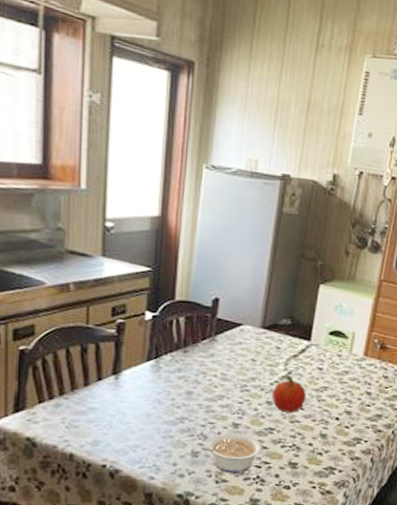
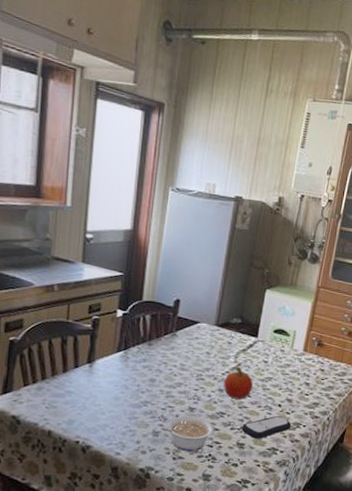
remote control: none [294,431,351,458] -> present [242,416,292,439]

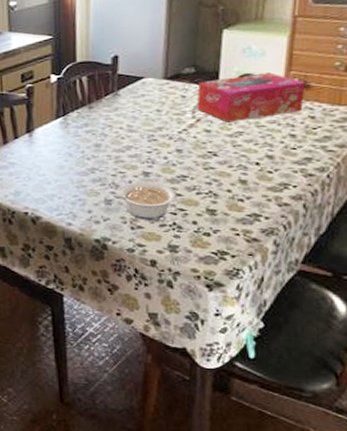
fruit: present [224,366,253,400] -> none [182,122,219,160]
tissue box: none [239,330,320,369] -> present [196,72,305,123]
remote control: present [242,416,292,439] -> none [210,176,277,204]

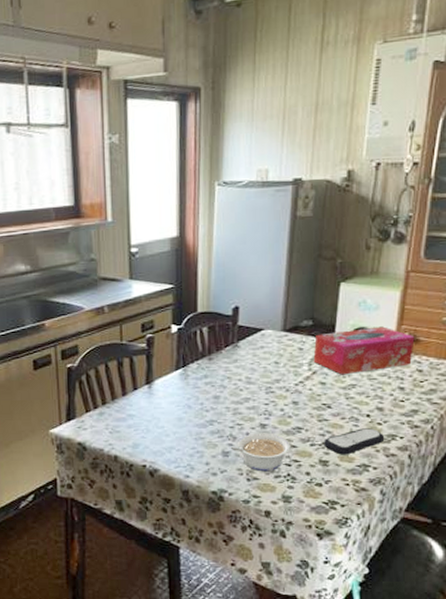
remote control: none [210,176,277,204] -> present [324,428,385,455]

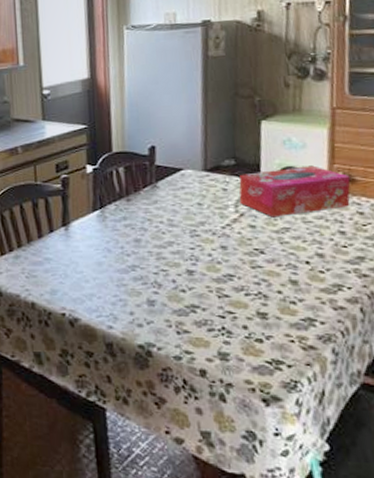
legume: present [230,433,291,472] -> none [155,280,223,324]
remote control: present [324,428,385,455] -> none [259,277,330,307]

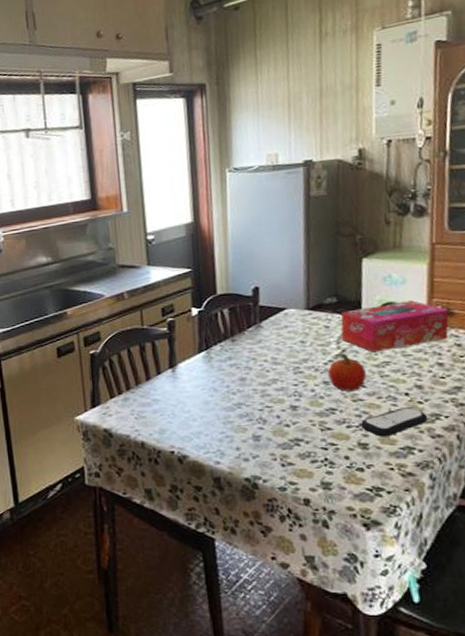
fruit: none [226,217,266,258] -> present [328,353,367,392]
remote control: none [259,277,330,307] -> present [360,407,428,437]

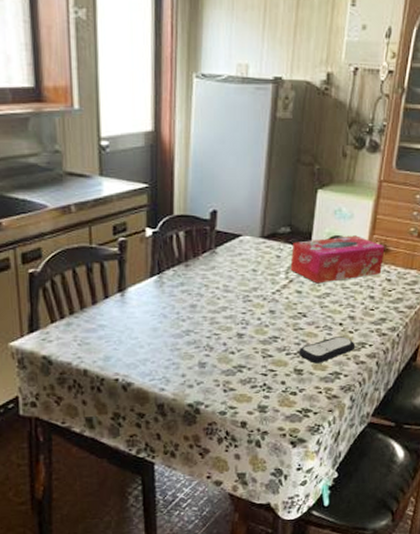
fruit: present [328,353,367,392] -> none [275,283,308,321]

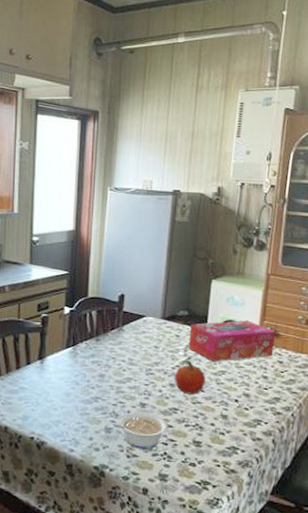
legume: none [207,342,267,382] -> present [112,411,167,450]
fruit: none [275,283,308,321] -> present [175,360,205,395]
remote control: present [299,336,356,364] -> none [197,412,251,437]

